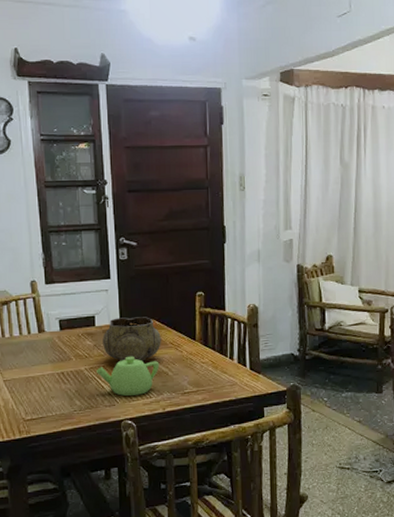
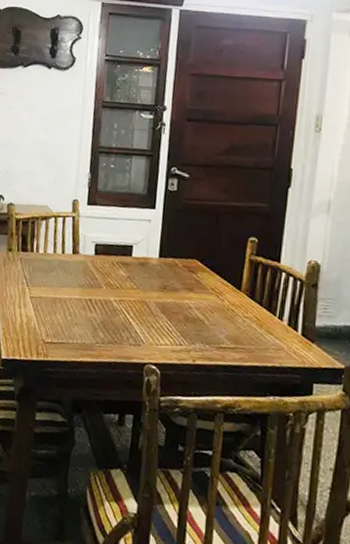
teapot: present [96,356,160,396] -> none [126,295,196,340]
decorative bowl: present [102,317,161,362] -> none [137,251,202,304]

